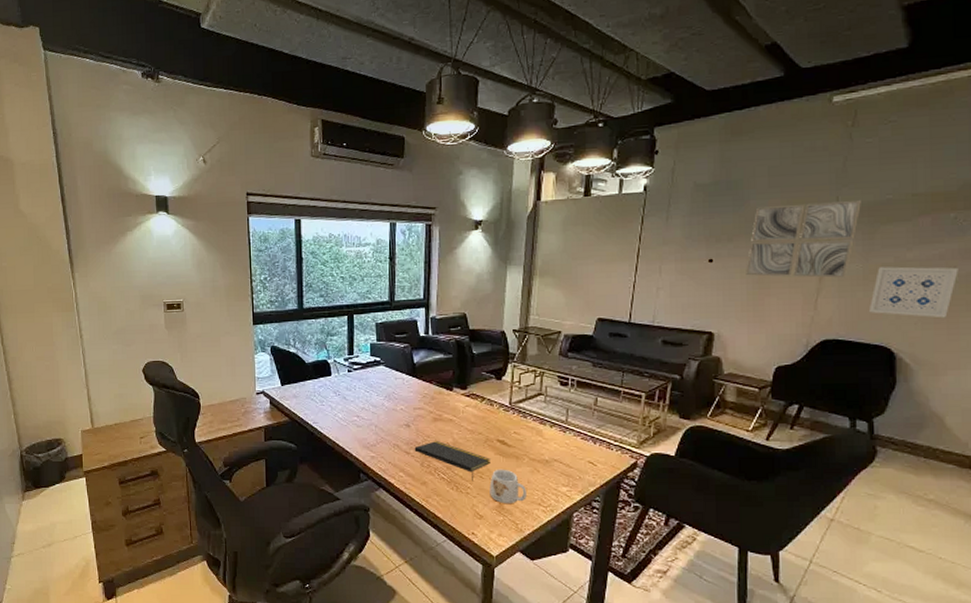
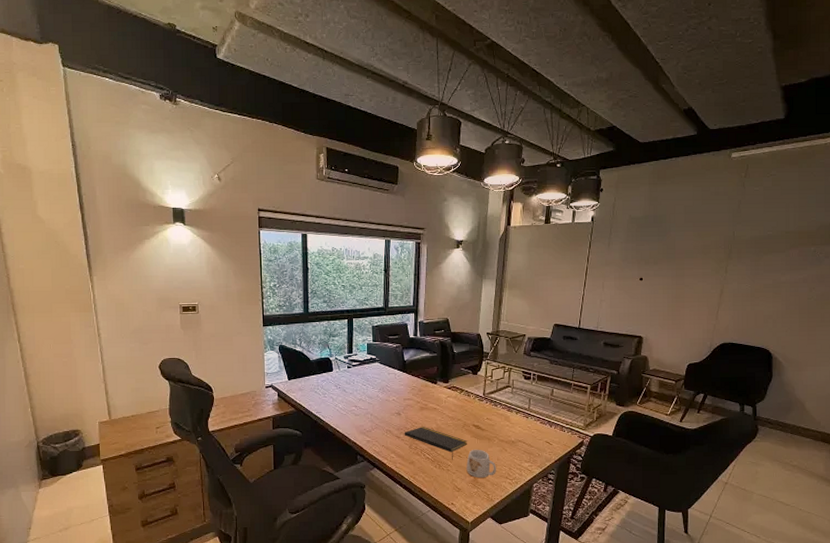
wall art: present [746,199,861,279] -> none [667,234,750,295]
wall art: present [868,266,958,318] -> none [754,287,816,327]

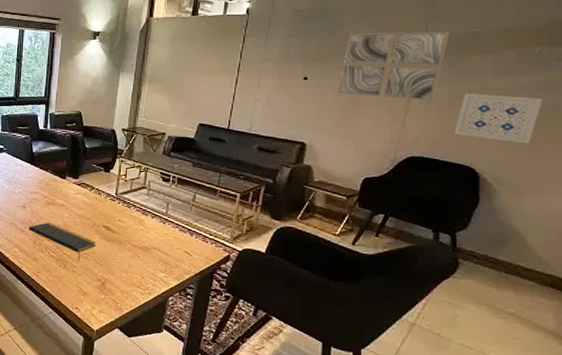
mug: present [466,449,496,478] -> none [94,252,127,285]
wall art: none [667,234,750,295] -> present [338,31,449,102]
wall art: none [754,287,816,327] -> present [453,93,542,144]

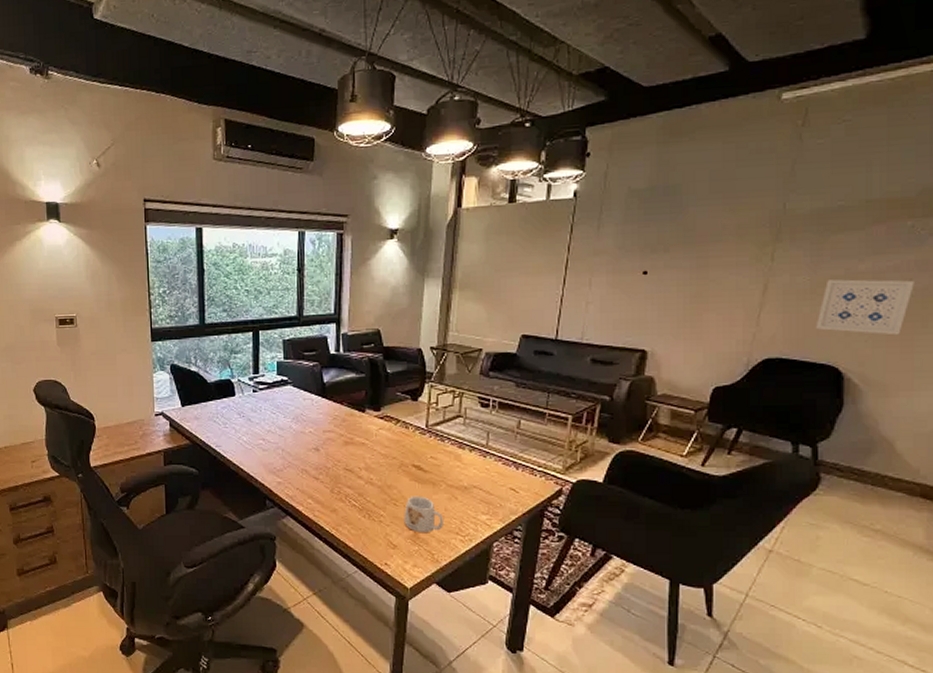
notepad: present [28,222,96,260] -> none [324,466,405,508]
mug: none [94,252,127,285] -> present [404,496,443,533]
wall art: present [338,31,449,102] -> none [683,206,810,292]

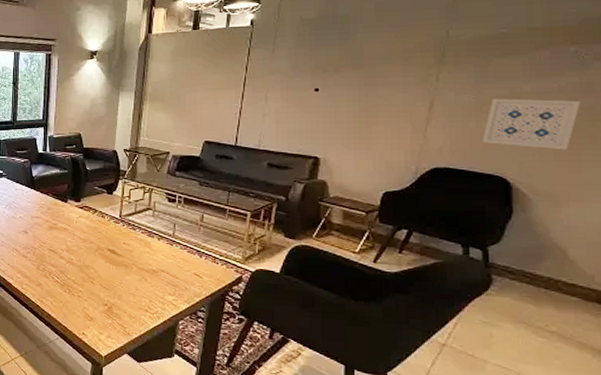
mug: present [404,496,443,533] -> none [100,275,134,309]

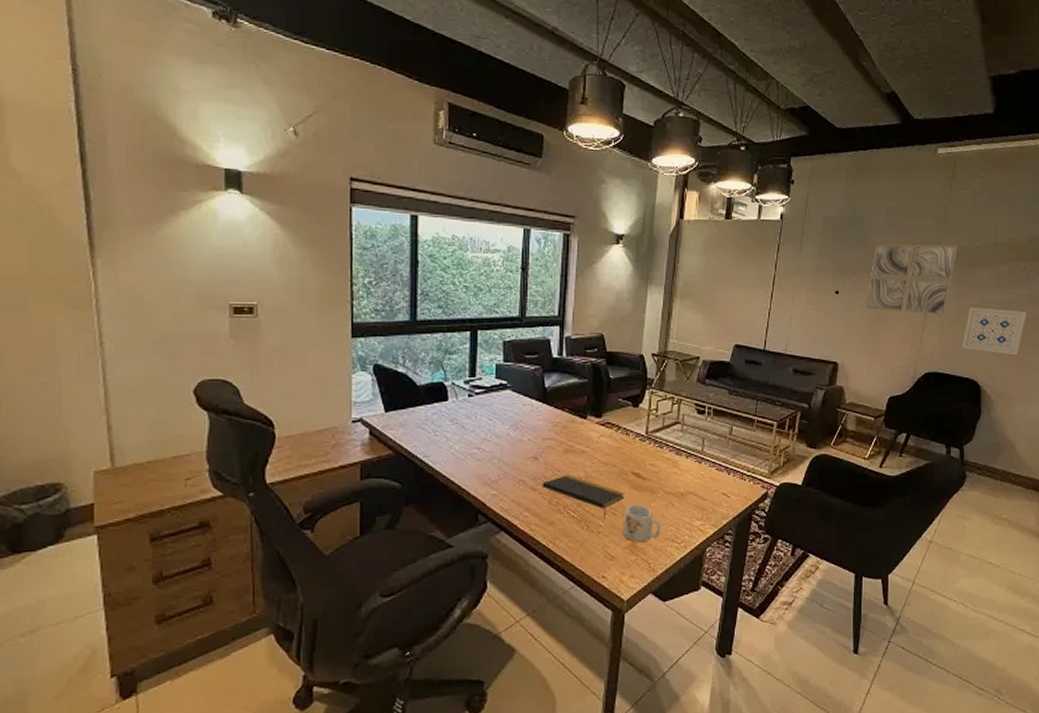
notepad: none [31,247,101,285] -> present [542,475,624,518]
mug: none [100,275,134,309] -> present [622,504,660,542]
wall art: none [352,33,473,109] -> present [866,244,957,316]

